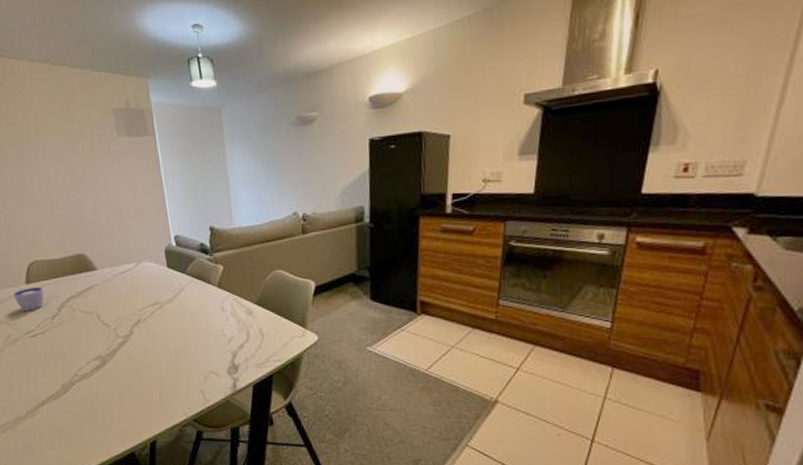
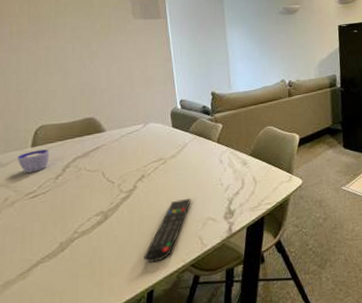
remote control: none [144,348,191,413] -> present [144,198,191,263]

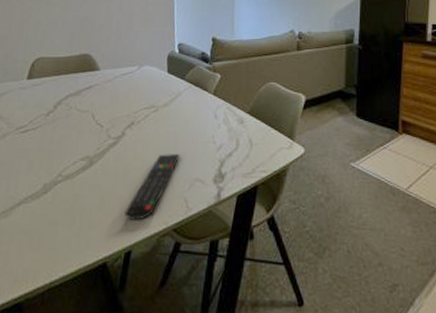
cup: present [17,149,49,173] -> none [13,83,44,107]

